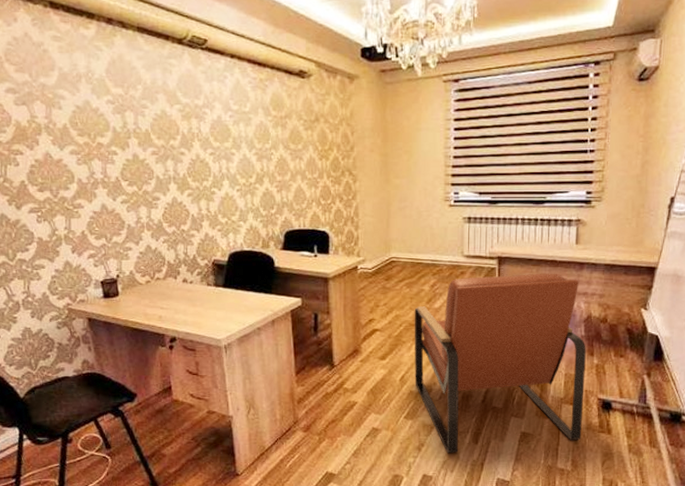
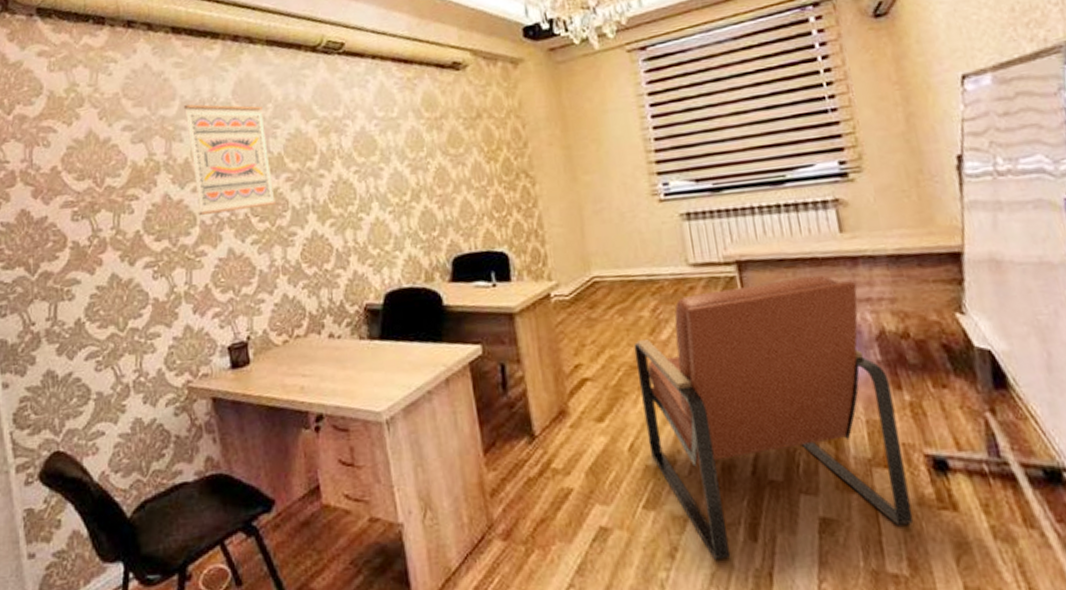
wall art: none [61,76,144,174] -> present [183,104,277,215]

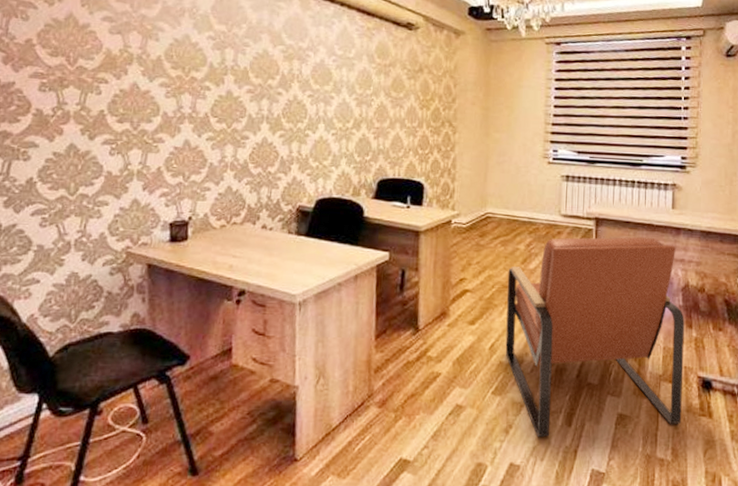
wall art: present [183,104,277,215] -> none [162,9,237,111]

